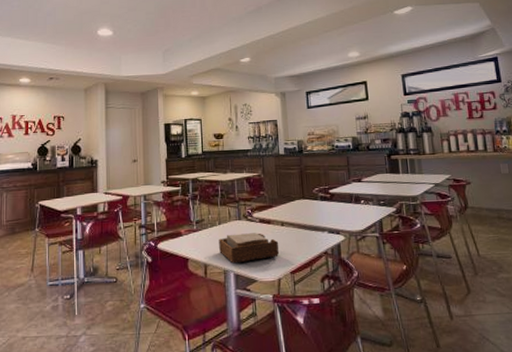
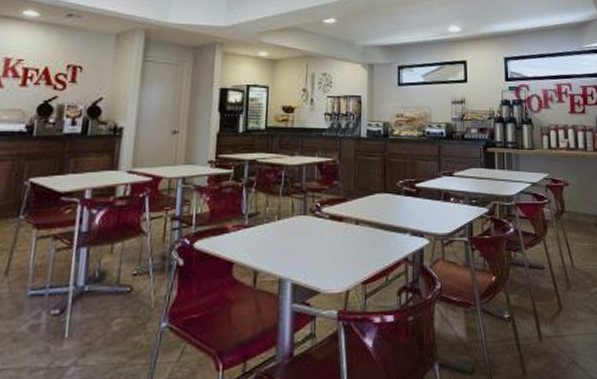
napkin holder: present [219,233,280,264] -> none [275,232,351,270]

